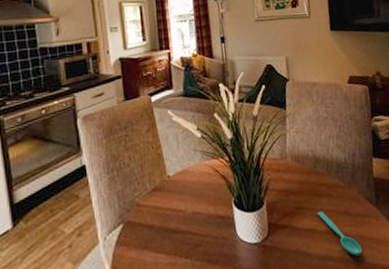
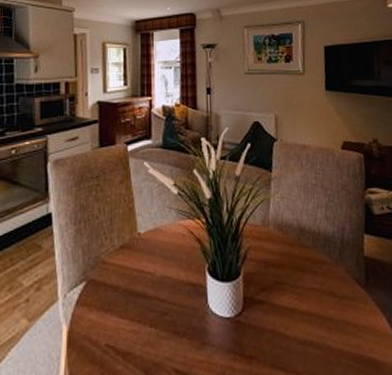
spoon: present [317,212,362,256] -> none [298,289,347,344]

